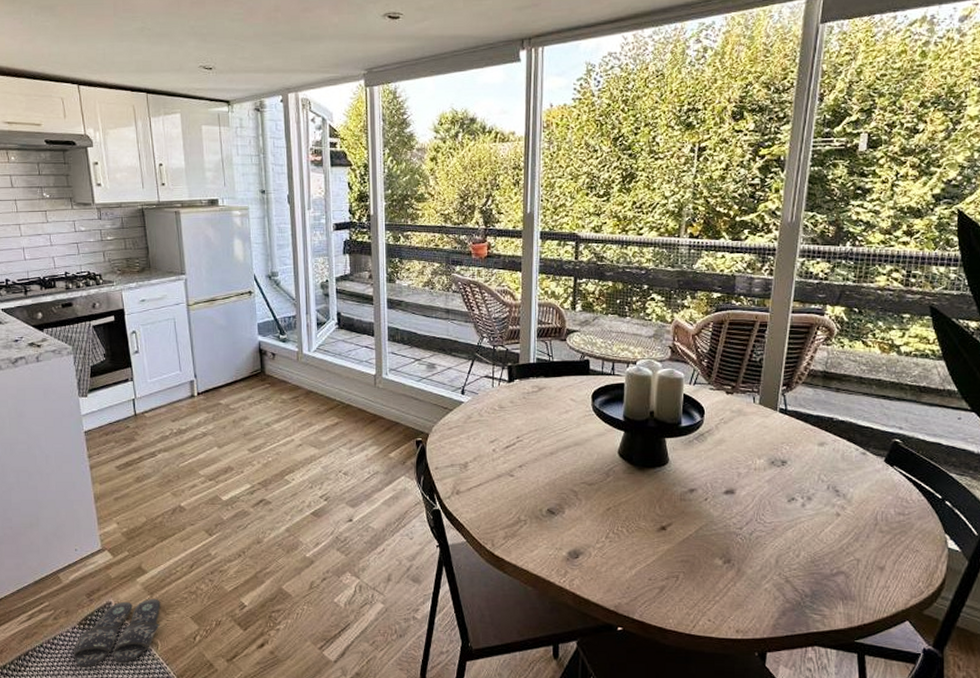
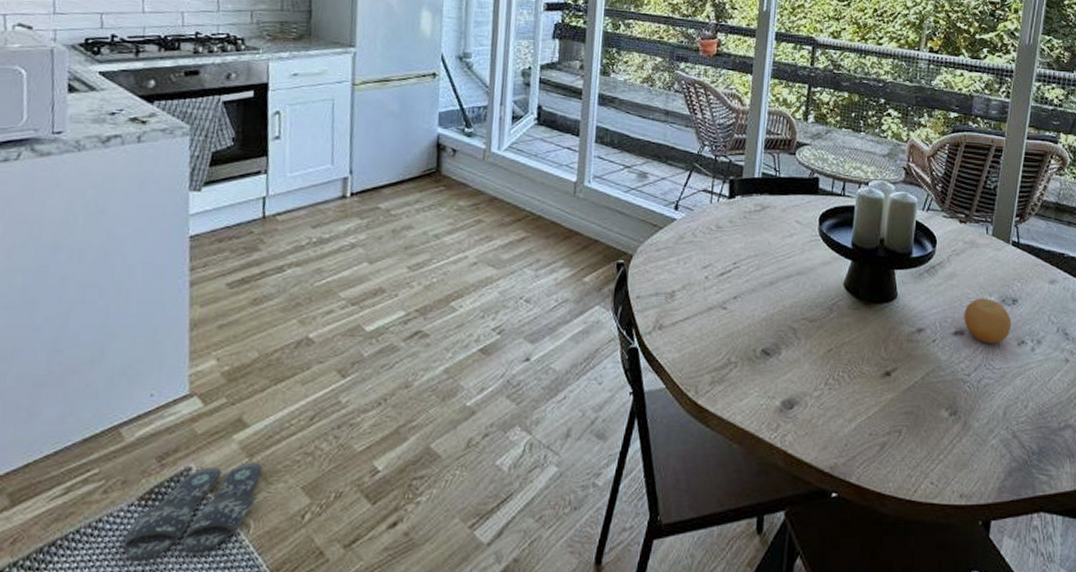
fruit: none [734,461,781,501] -> present [964,298,1012,344]

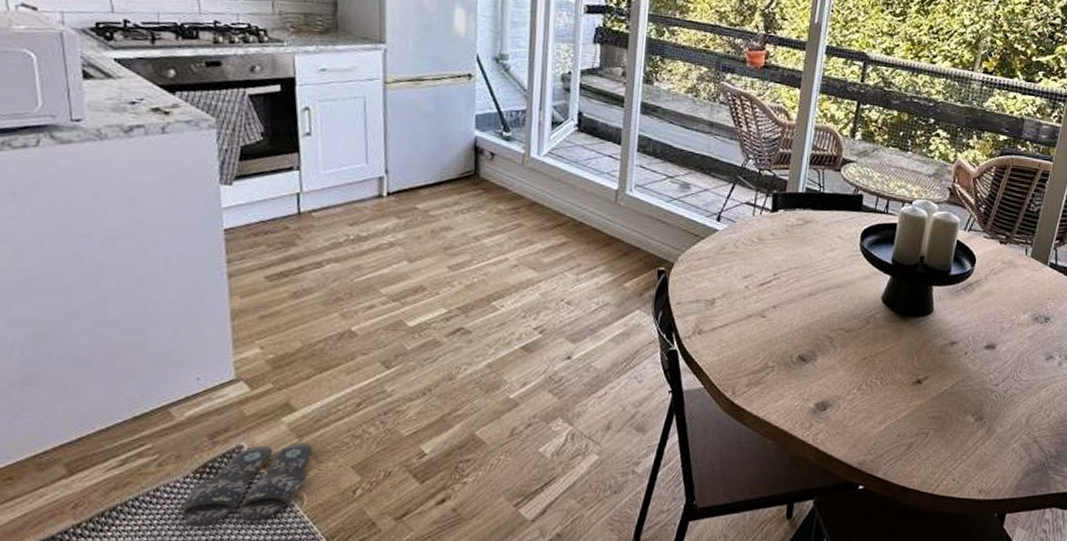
fruit: present [964,298,1012,344] -> none [996,315,1043,358]

